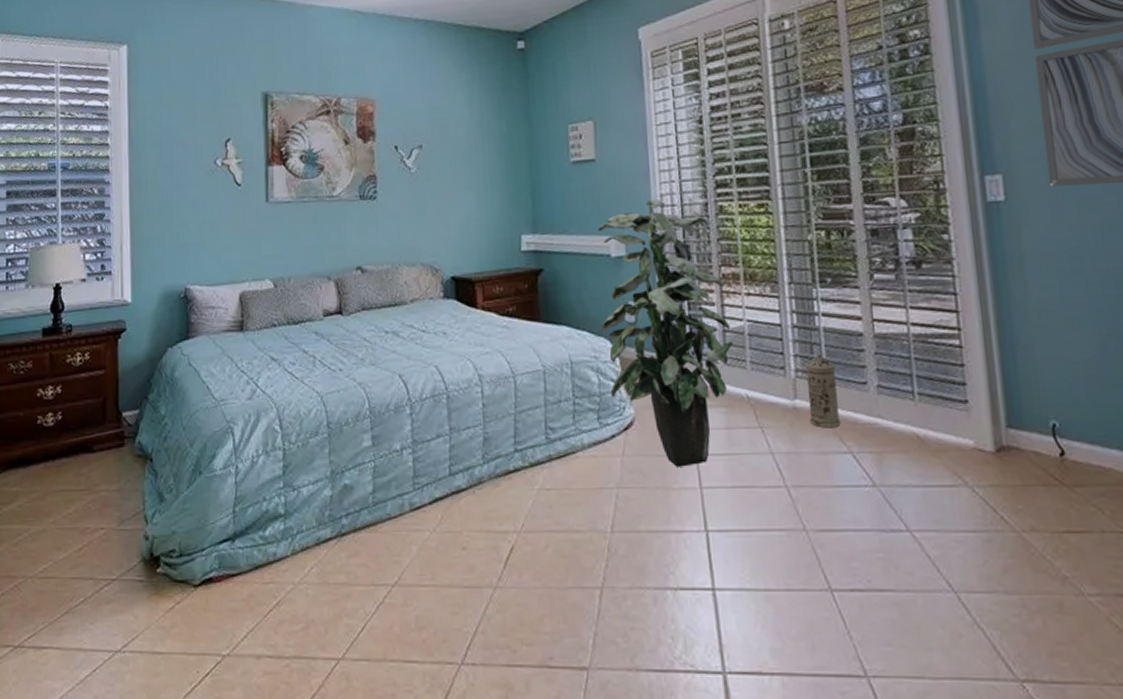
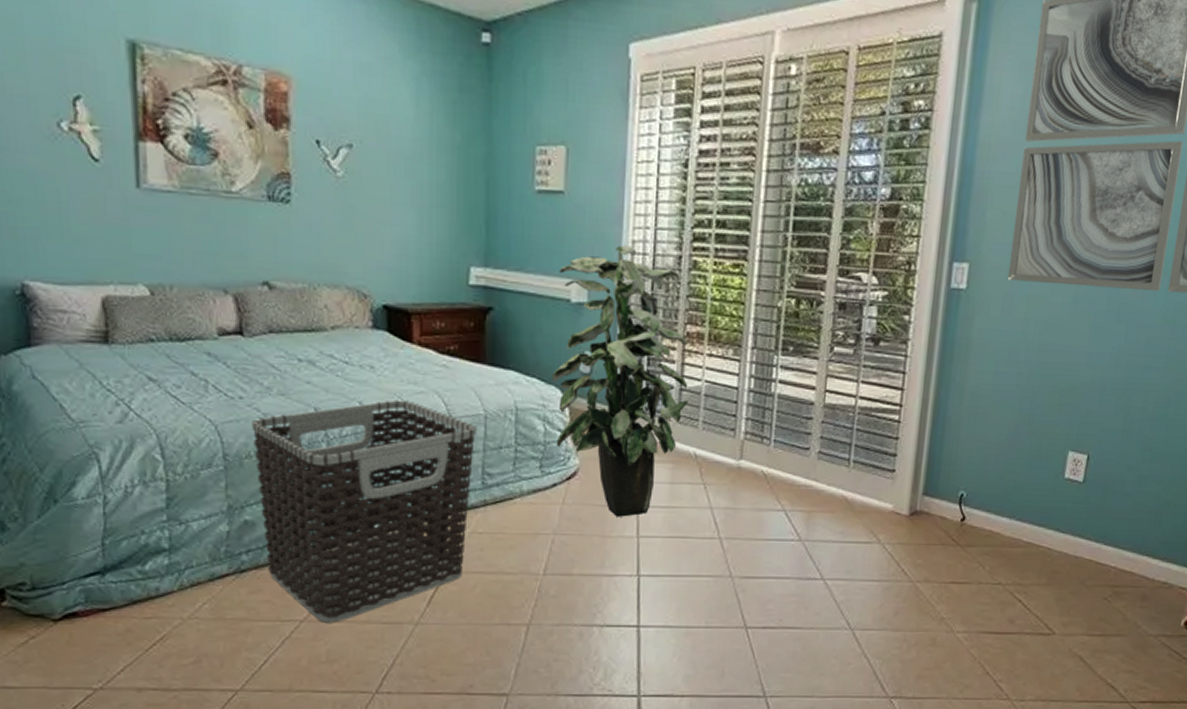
clothes hamper: none [350,361,538,587] -> present [252,400,477,623]
water filter: present [805,353,841,428] -> none [751,418,784,488]

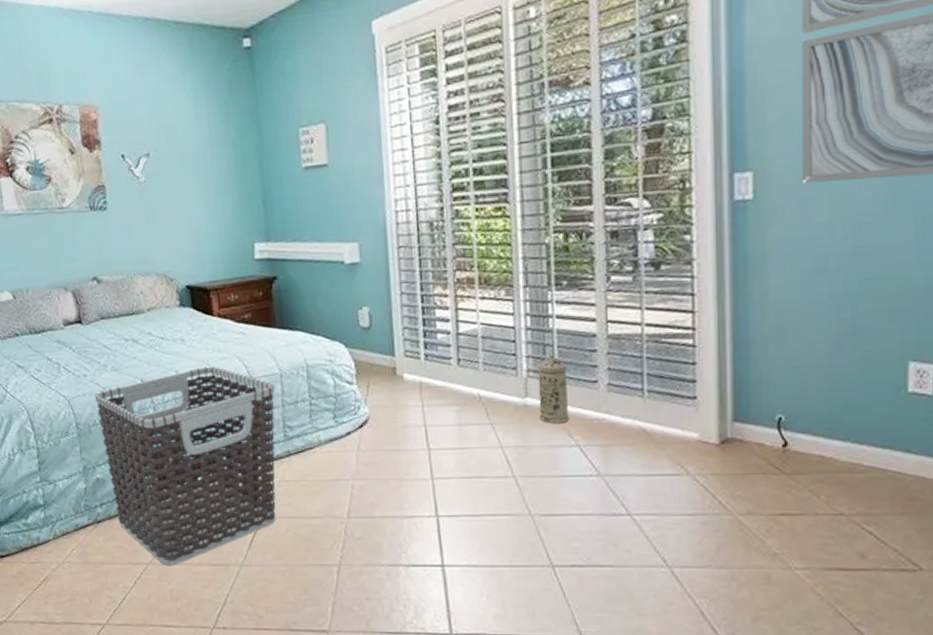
indoor plant: present [551,245,689,517] -> none [331,204,467,460]
water filter: none [751,418,784,488] -> present [537,354,570,424]

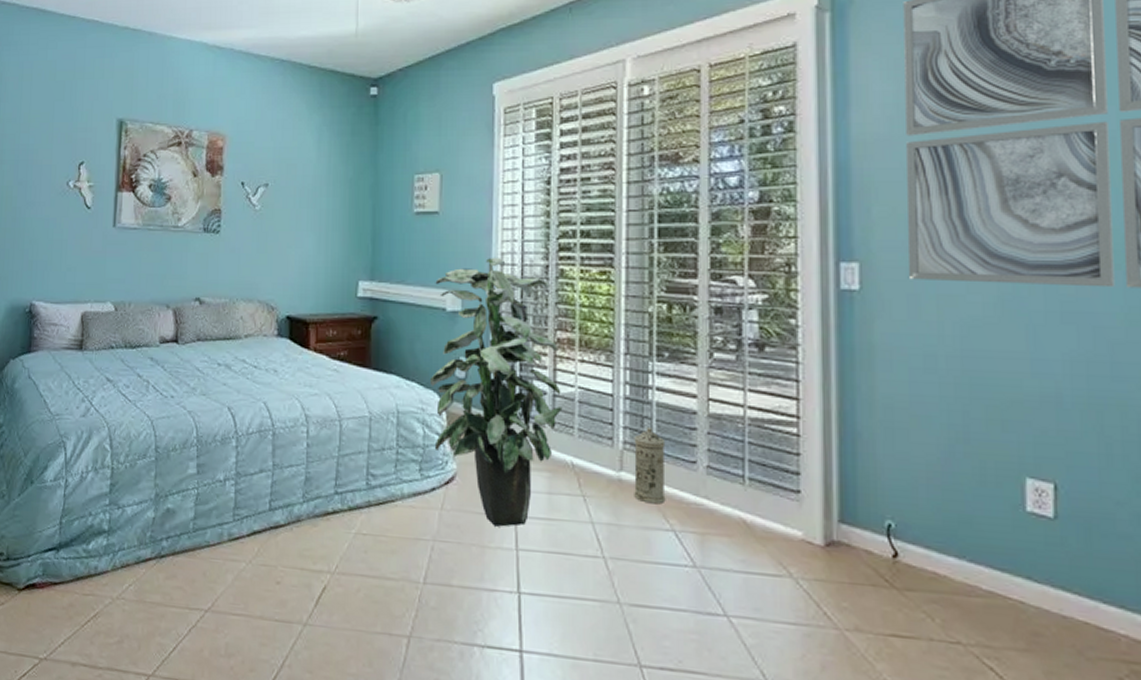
clothes hamper: present [95,366,276,565] -> none [179,401,362,616]
indoor plant: none [331,204,467,460] -> present [429,257,563,527]

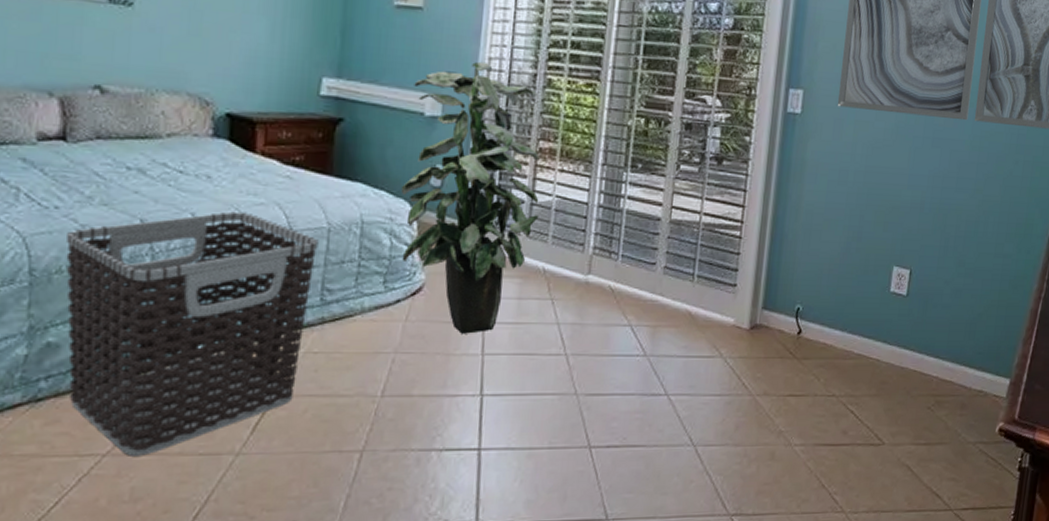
clothes hamper: none [179,401,362,616] -> present [66,211,319,456]
water filter: present [634,428,666,504] -> none [598,233,631,303]

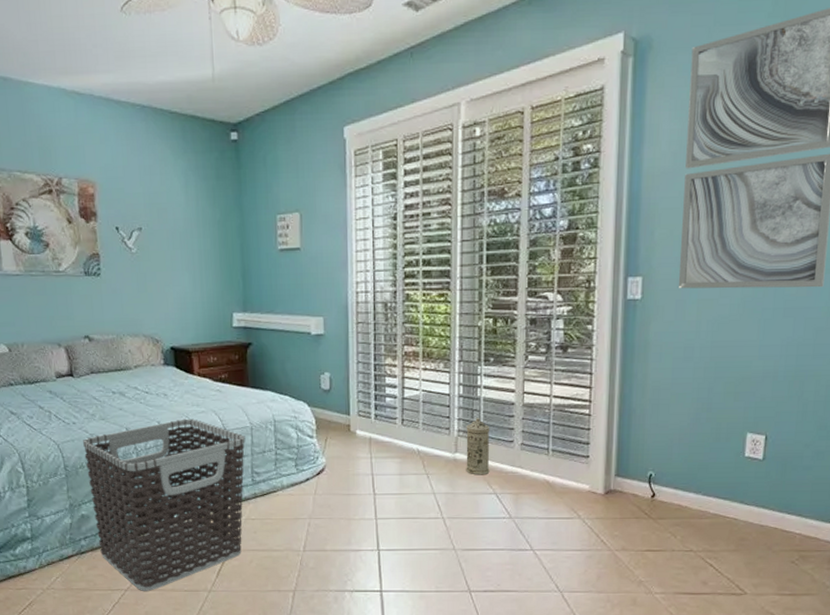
indoor plant: present [400,61,540,334] -> none [300,286,410,503]
water filter: none [598,233,631,303] -> present [466,418,490,475]

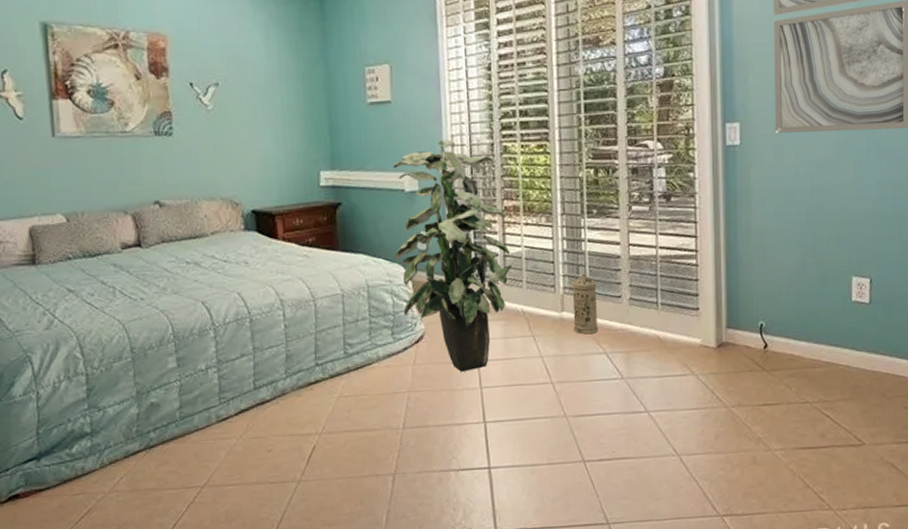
clothes hamper: present [83,418,246,591] -> none [152,287,337,487]
indoor plant: none [300,286,410,503] -> present [393,139,512,372]

